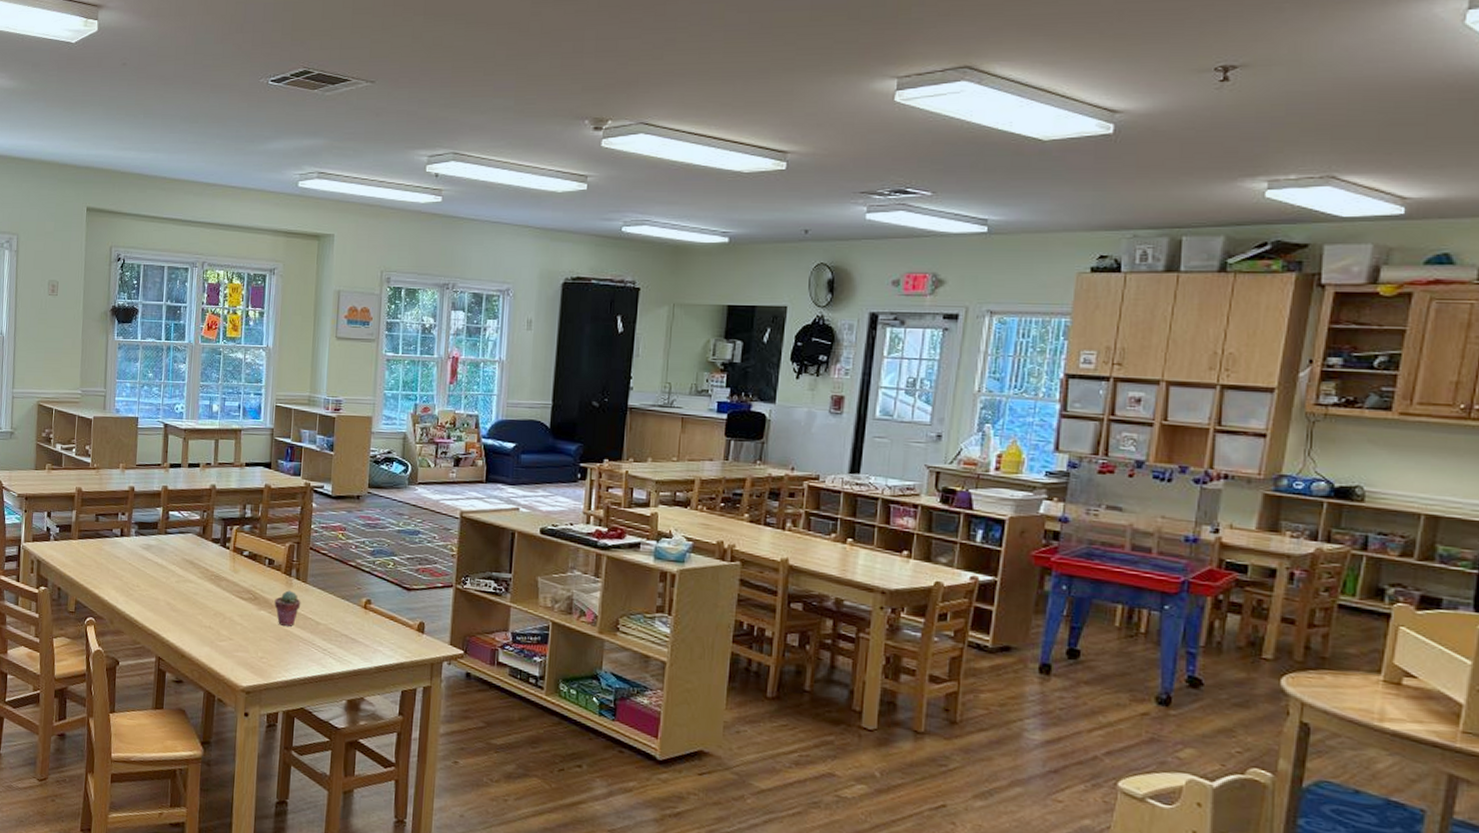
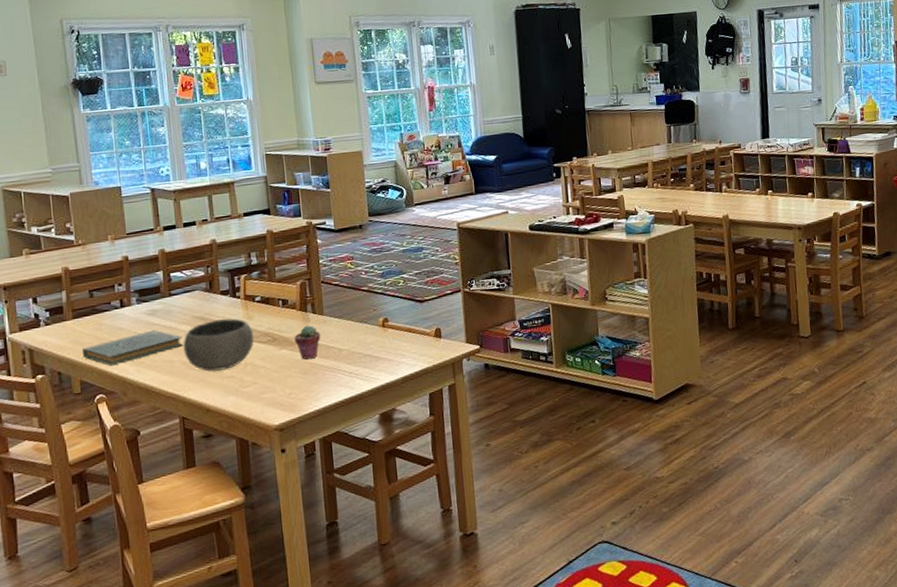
book: none [81,564,171,592] -> present [81,329,183,366]
bowl: none [169,566,237,620] -> present [183,318,255,372]

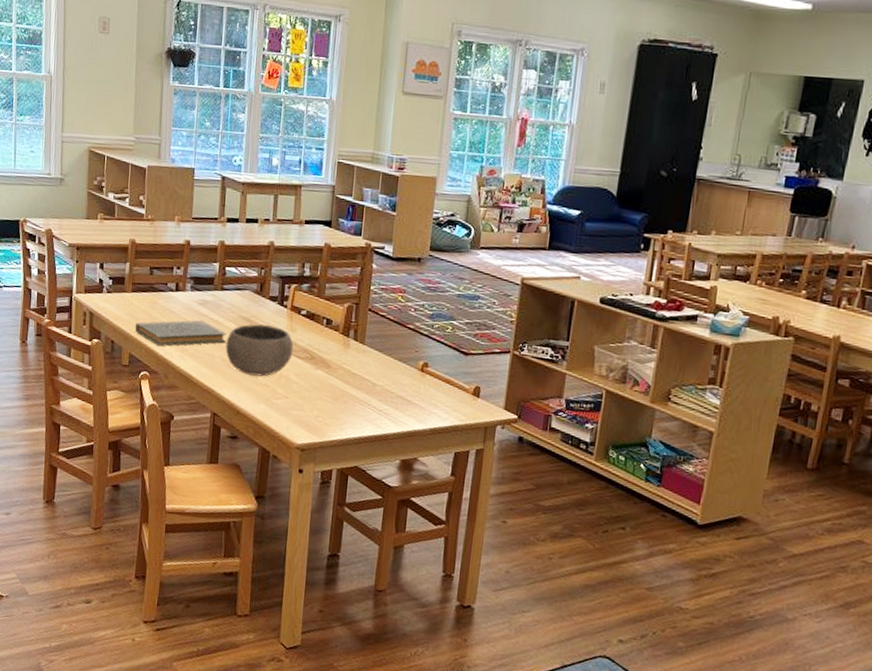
potted succulent: present [294,325,321,360] -> none [331,351,358,387]

